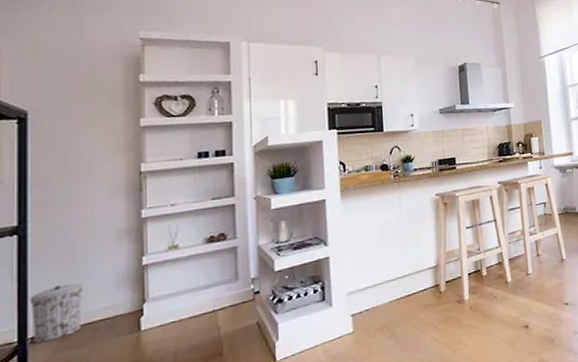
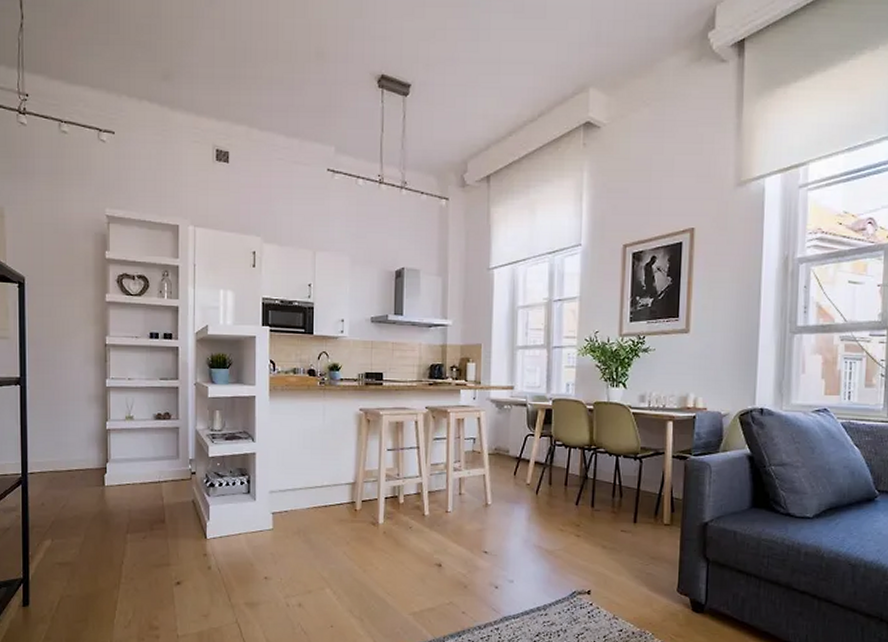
trash can: present [29,283,84,344] -> none [28,434,65,479]

